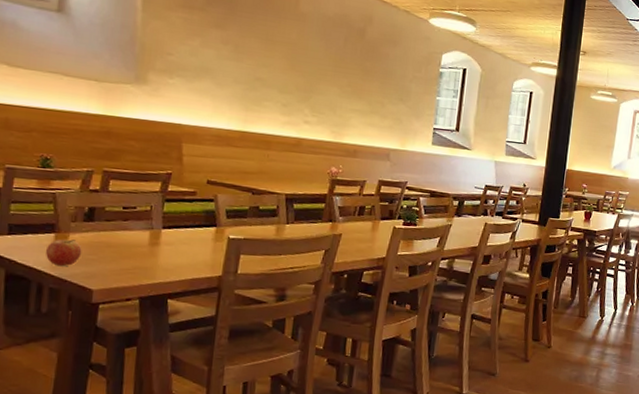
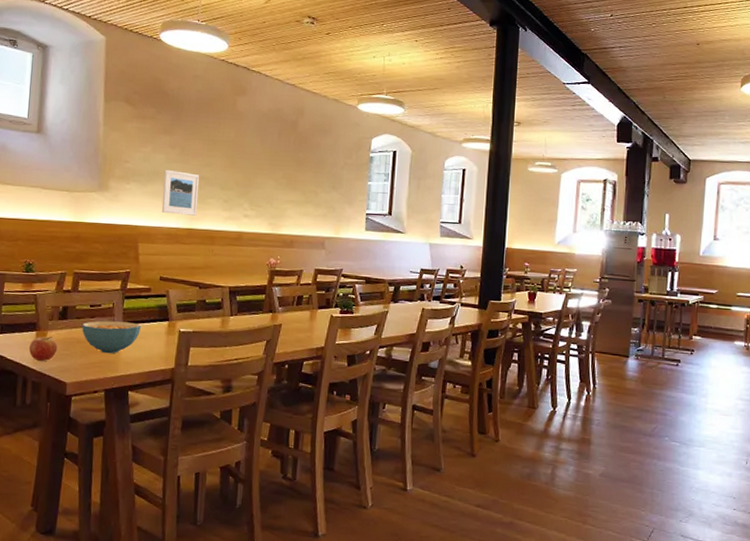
cereal bowl: none [112,224,183,260] -> present [81,320,141,354]
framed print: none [210,66,255,118] -> present [161,169,199,216]

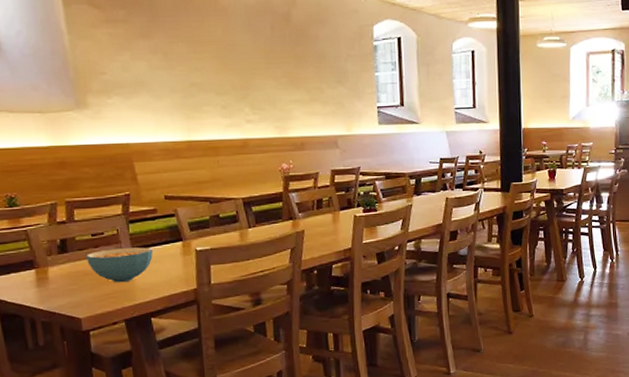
fruit: present [28,336,58,362] -> none [30,273,64,301]
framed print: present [161,169,199,216] -> none [149,78,195,127]

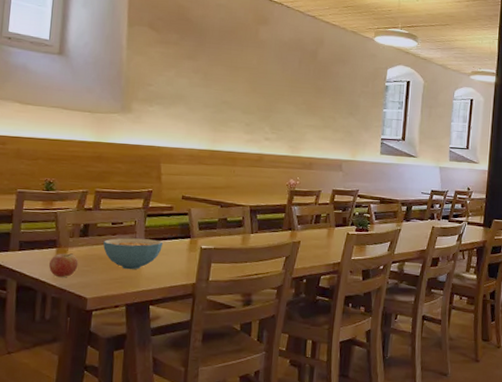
fruit: none [30,273,64,301] -> present [48,253,79,278]

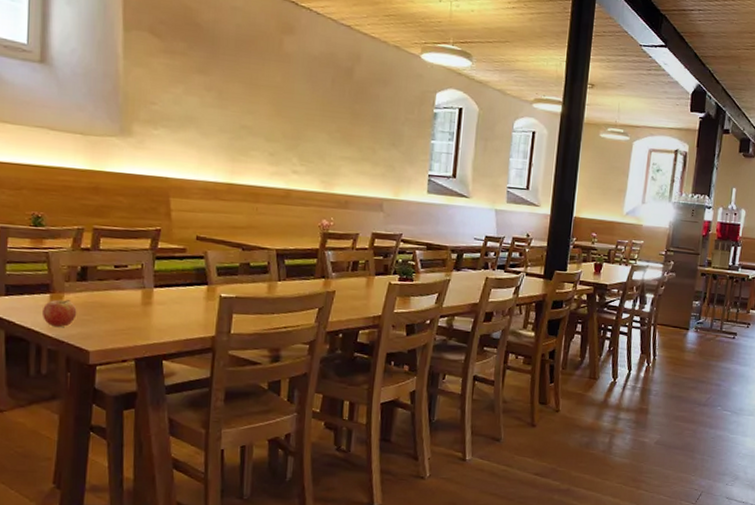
cereal bowl: present [103,238,162,270] -> none [104,283,175,320]

